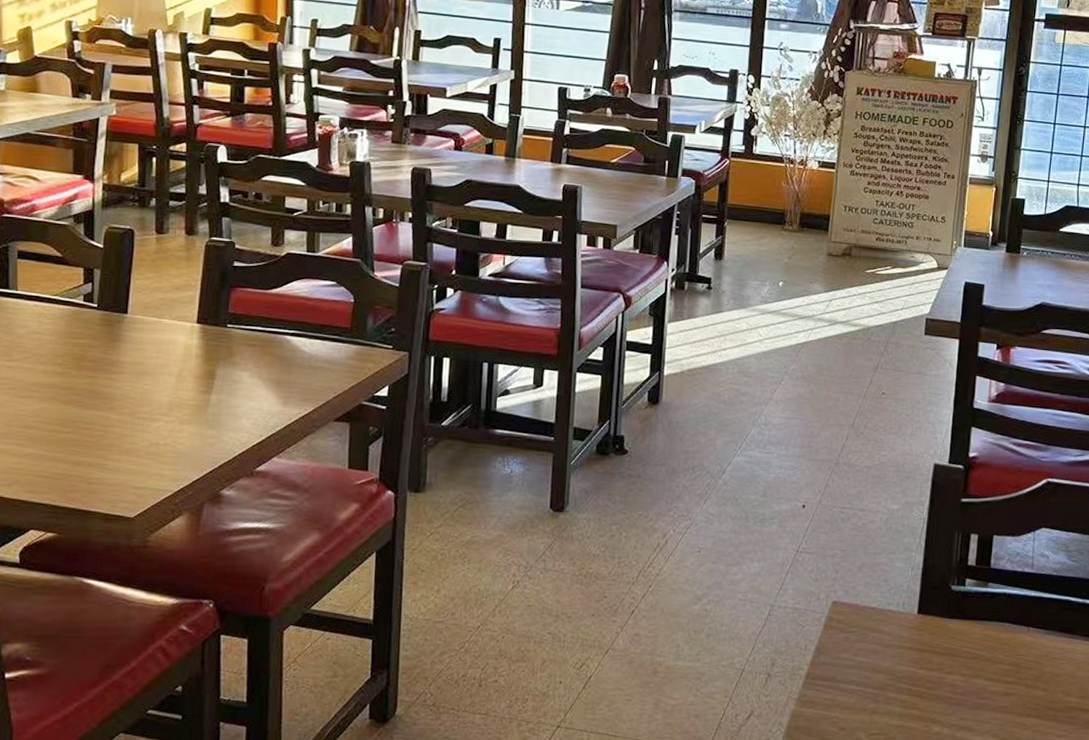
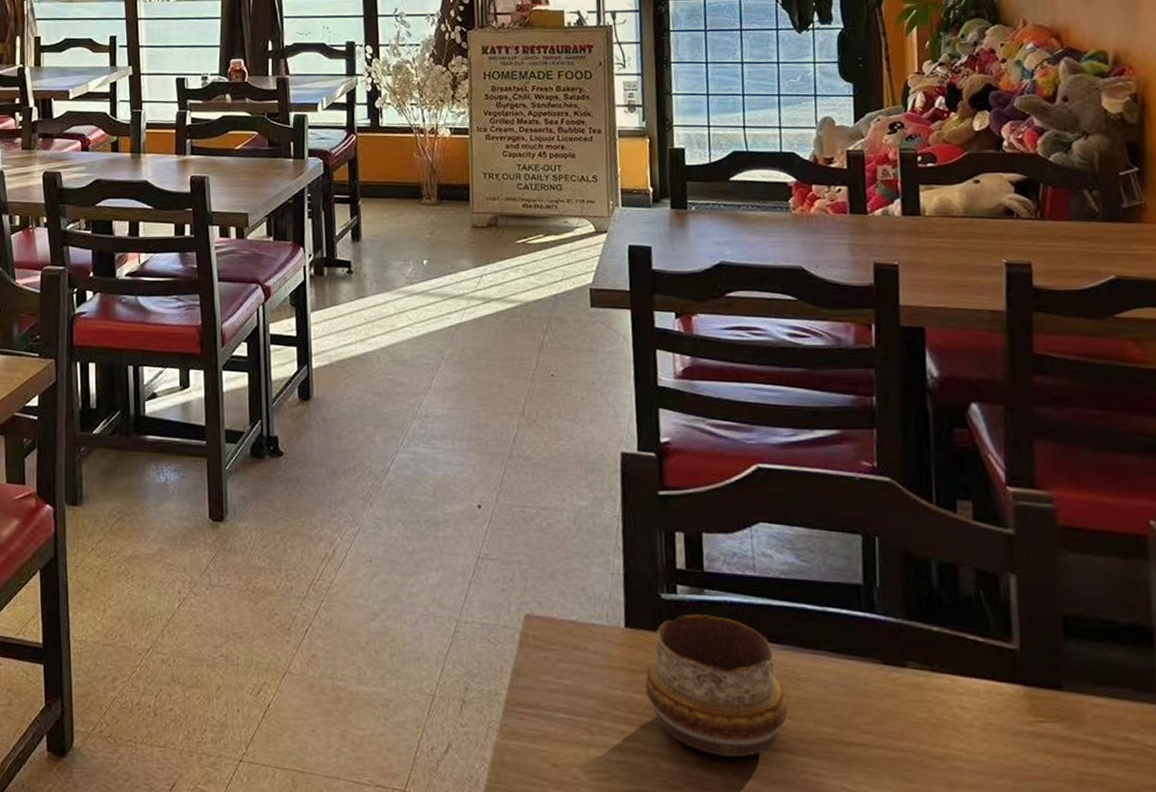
decorative bowl: none [928,604,1044,721] -> present [645,615,789,757]

